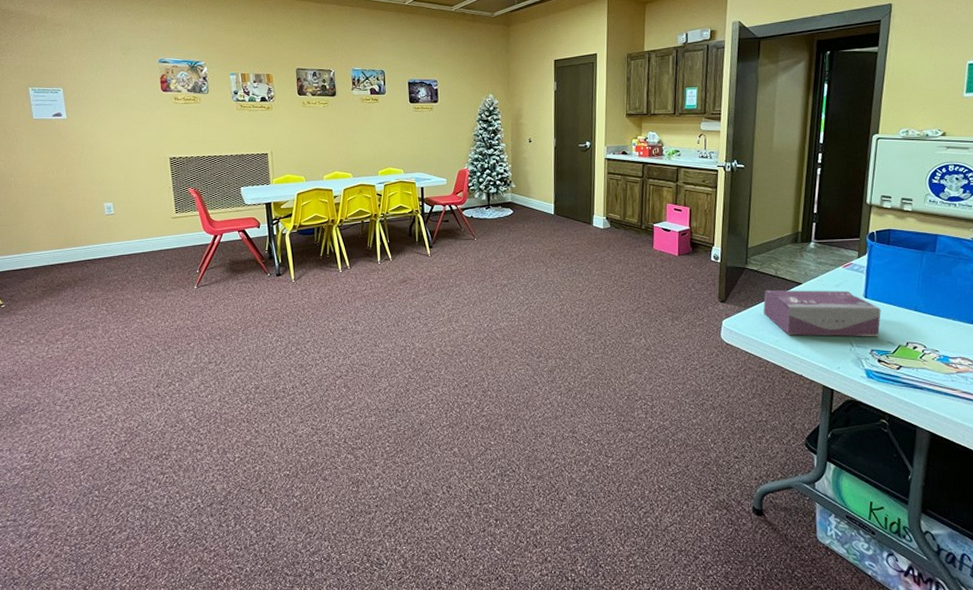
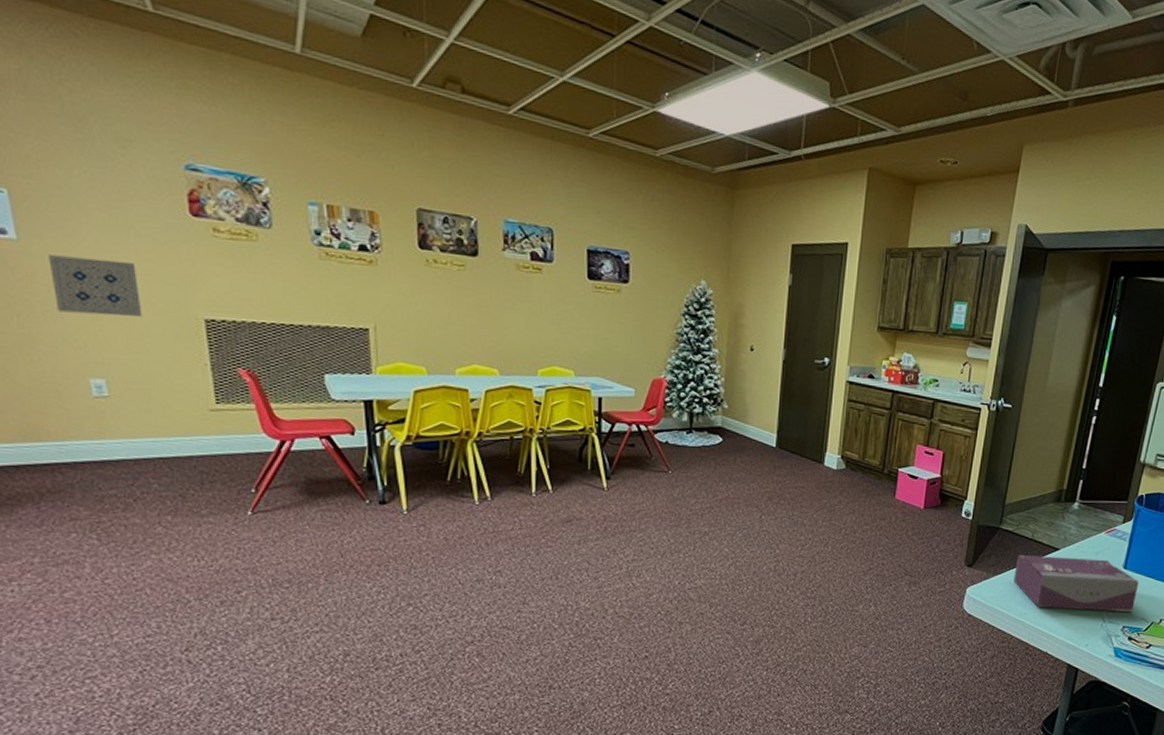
wall art: none [83,125,134,162] -> present [48,254,142,317]

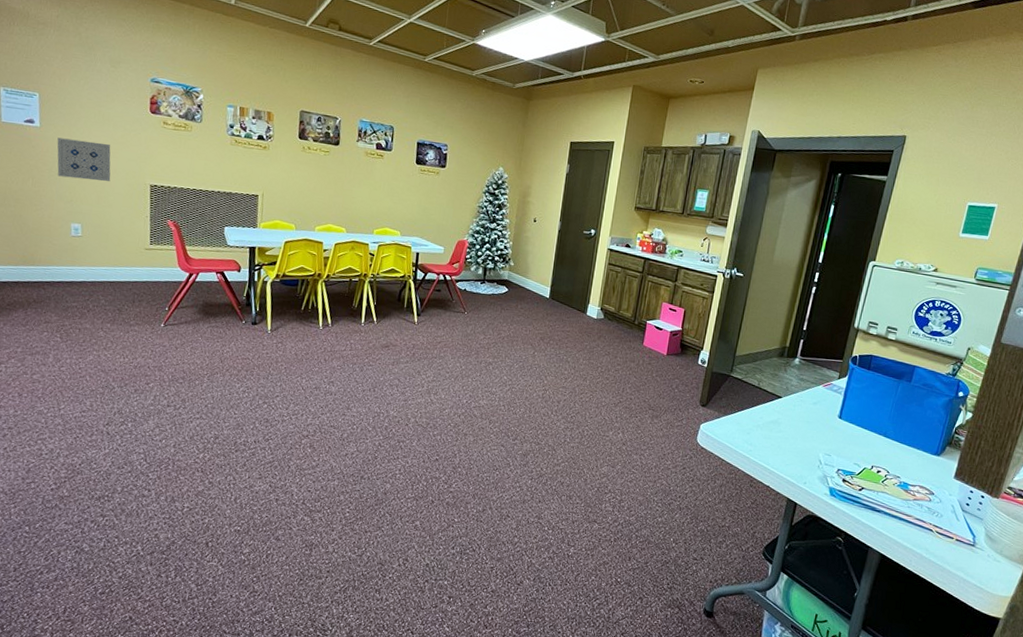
tissue box: present [1013,555,1139,611] -> none [741,400,853,457]

